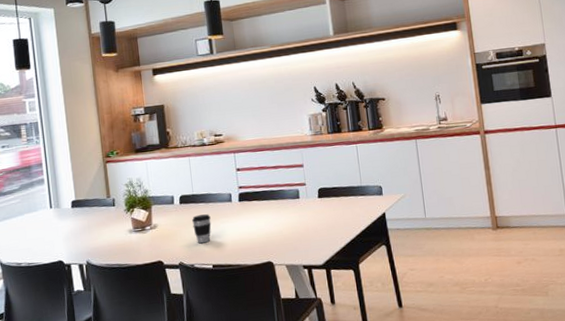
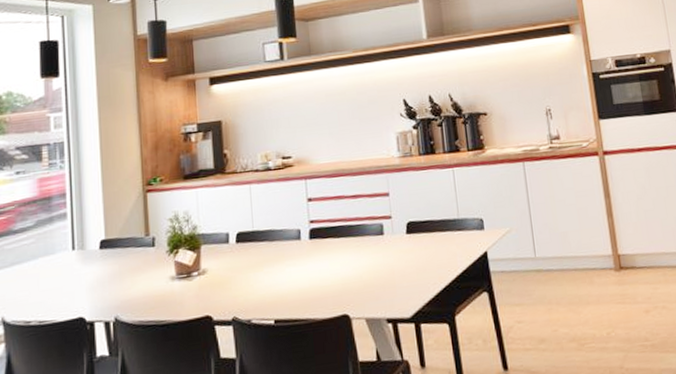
coffee cup: present [192,214,212,244] -> none [251,255,275,293]

